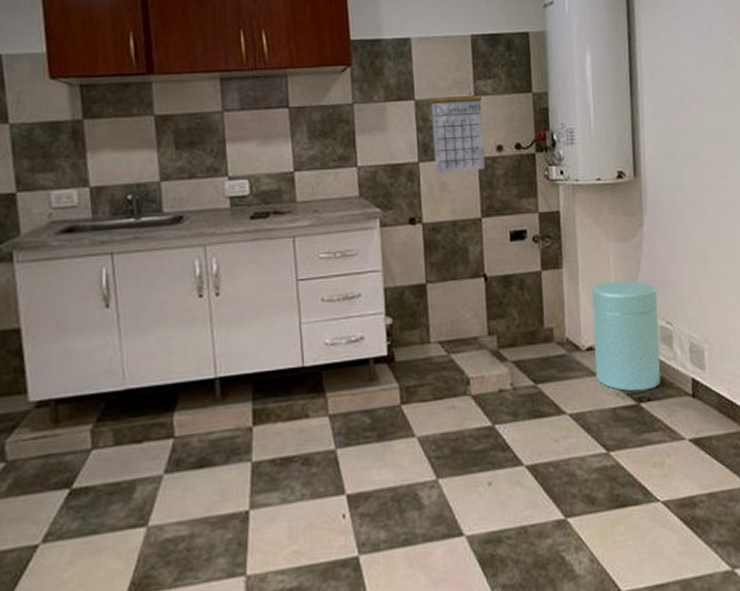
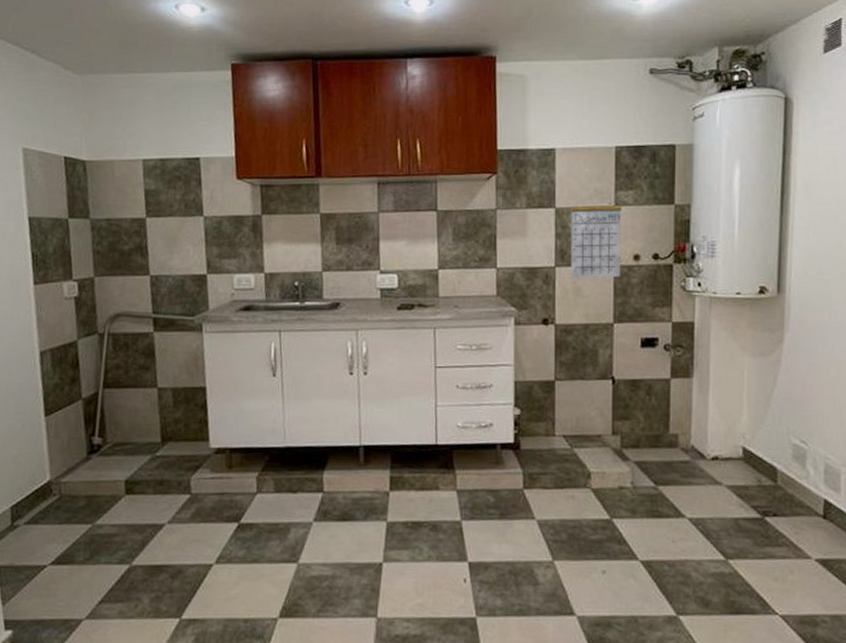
trash can: present [591,280,661,392] -> none [720,394,793,506]

